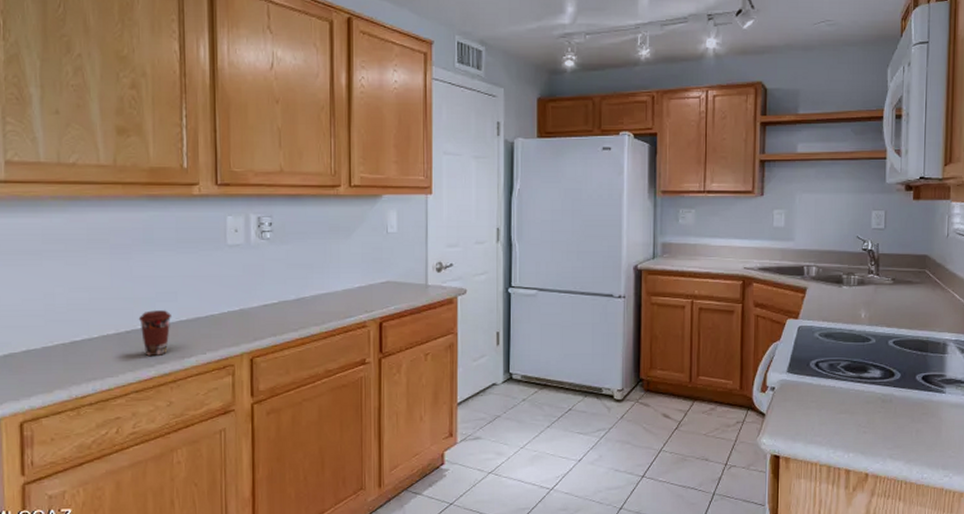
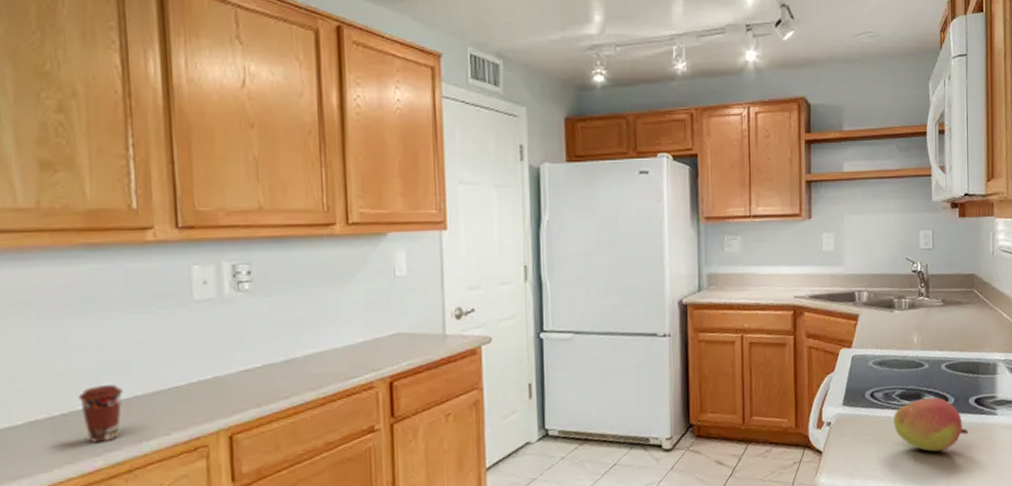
fruit: none [837,372,915,423] -> present [893,397,969,452]

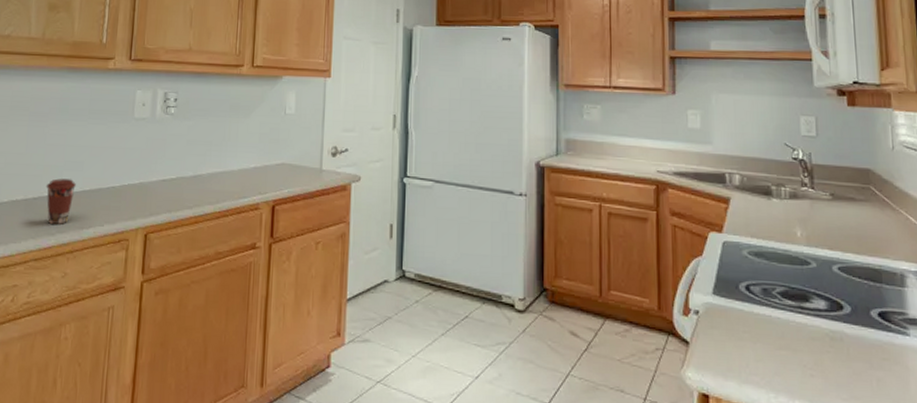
fruit: present [893,397,969,452] -> none [773,301,872,367]

